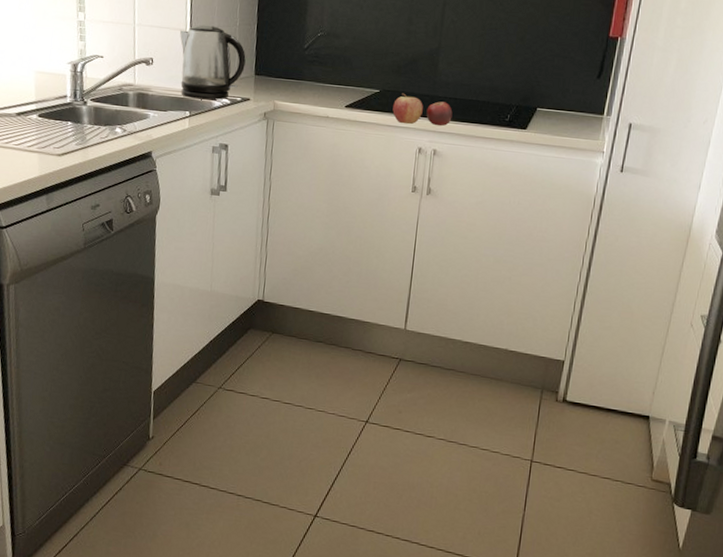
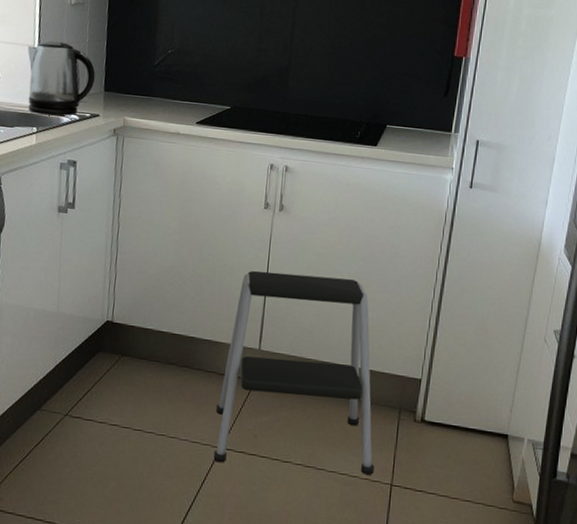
step stool: none [359,252,516,451] -> present [213,270,375,475]
fruit: present [392,93,423,125] -> none [244,110,274,141]
fruit: present [426,101,453,127] -> none [277,118,304,143]

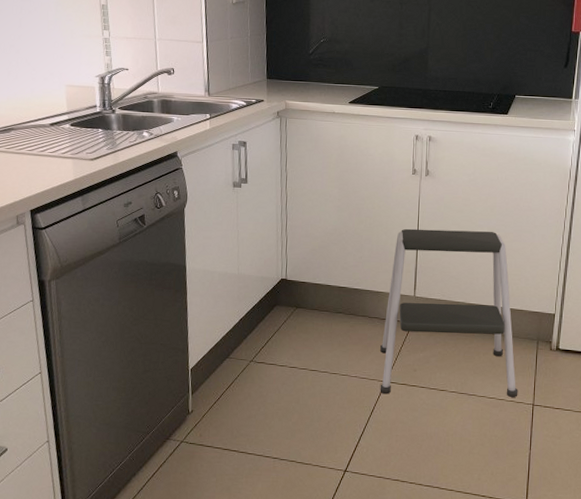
kettle: present [28,41,95,116] -> none [197,37,258,103]

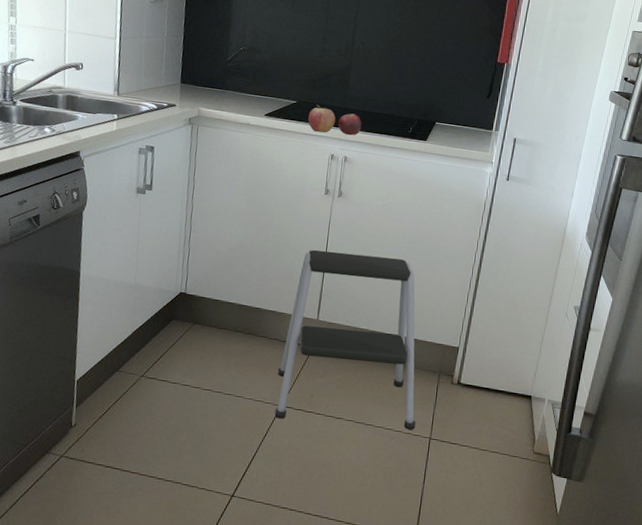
fruit: none [391,88,417,116] -> present [308,104,336,134]
fruit: none [420,94,443,116] -> present [338,113,362,136]

